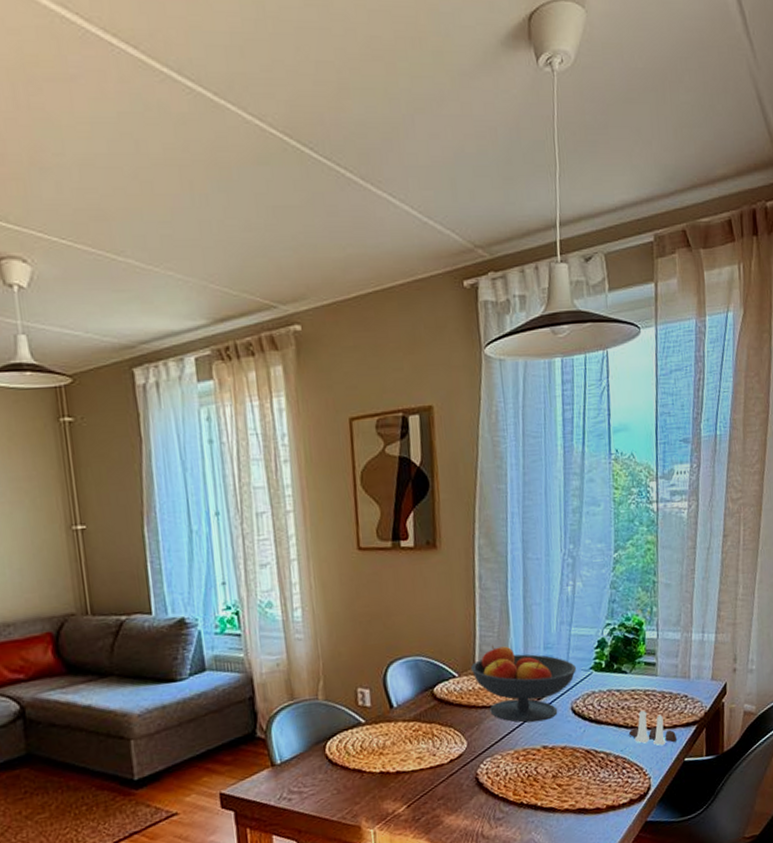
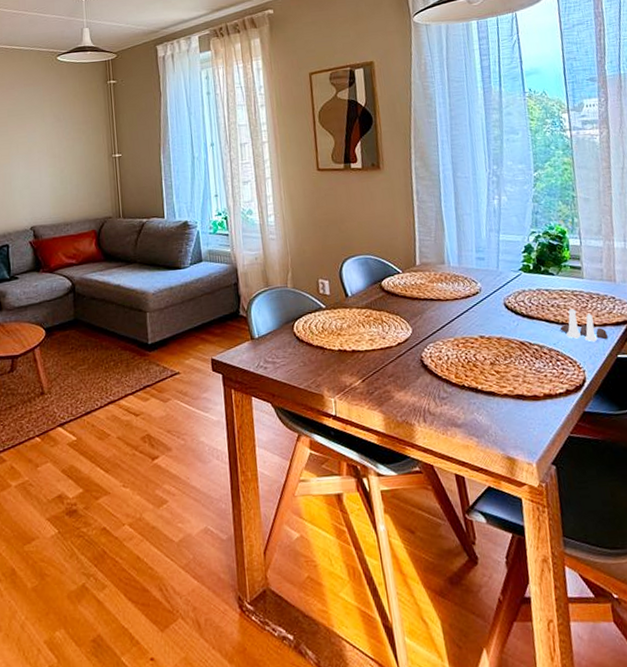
fruit bowl: present [470,645,577,723] -> none [412,247,507,315]

